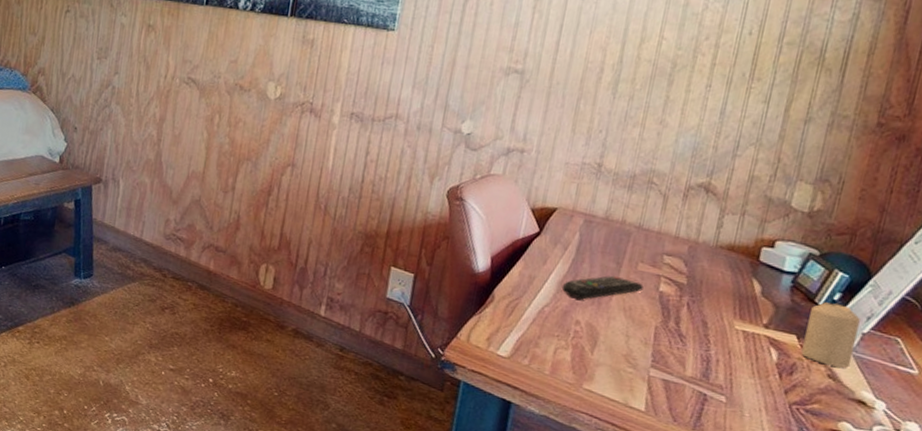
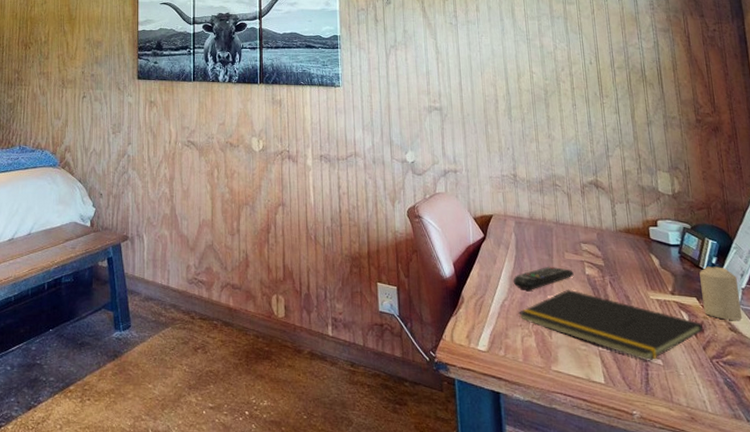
notepad: none [557,304,794,396] -> present [517,289,703,361]

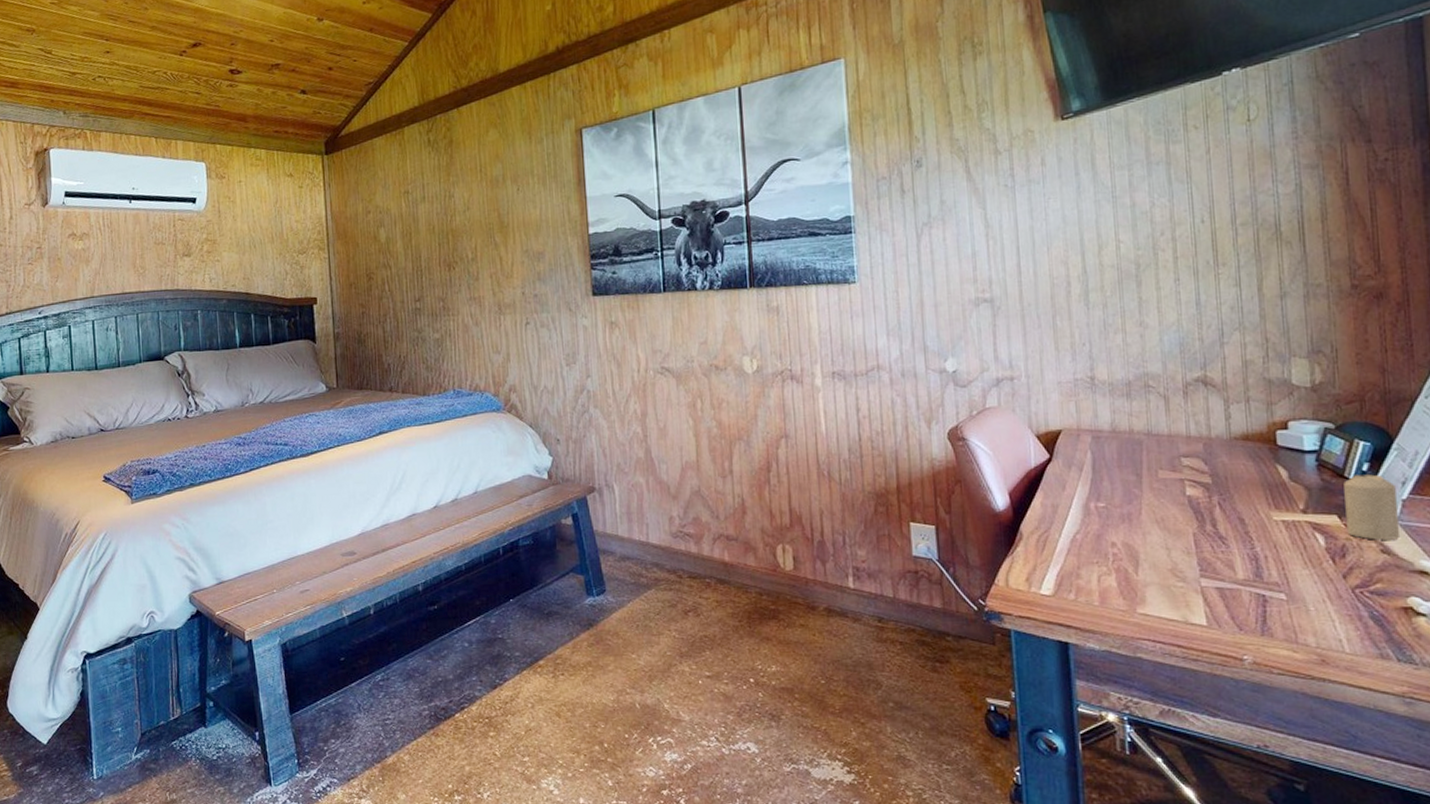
remote control: present [513,266,574,290] -> none [1087,488,1170,520]
notepad: present [517,289,703,361] -> none [1093,514,1344,596]

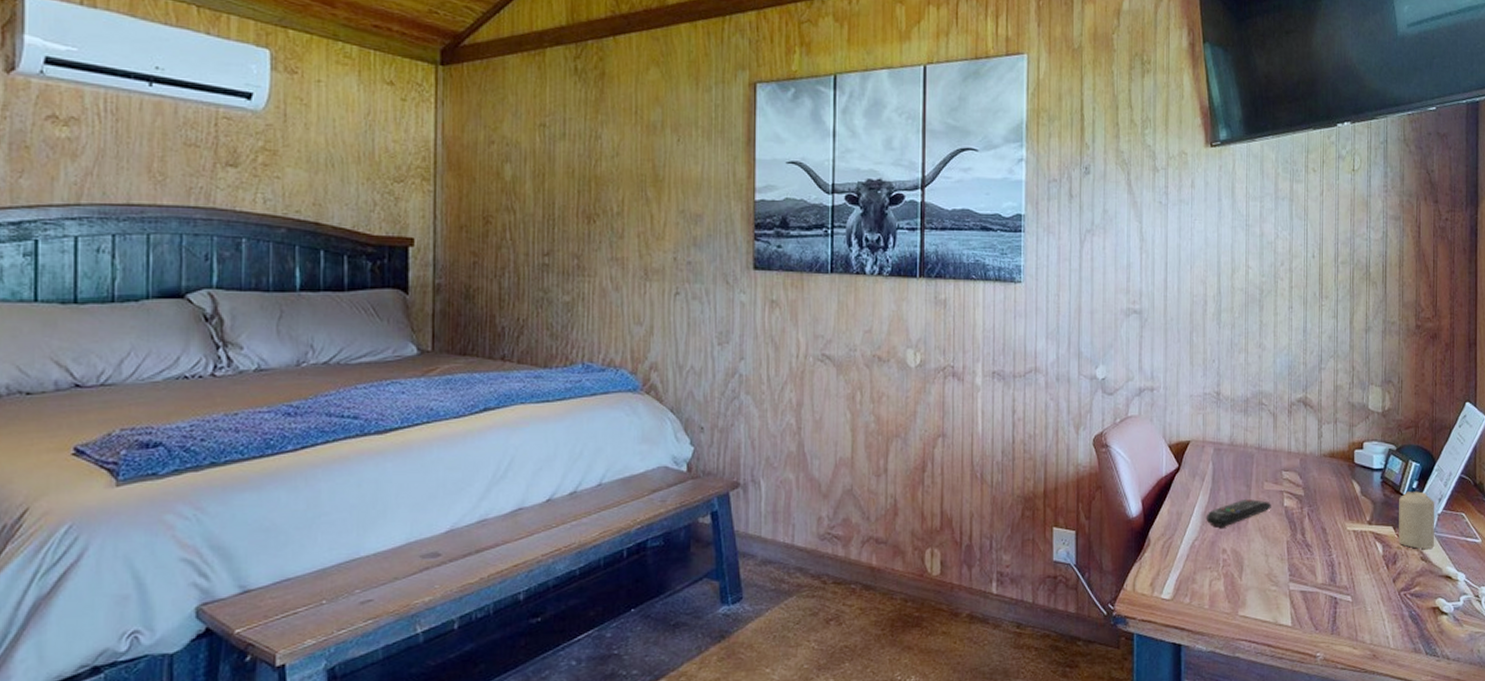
remote control: none [1087,488,1170,520] -> present [1206,498,1271,528]

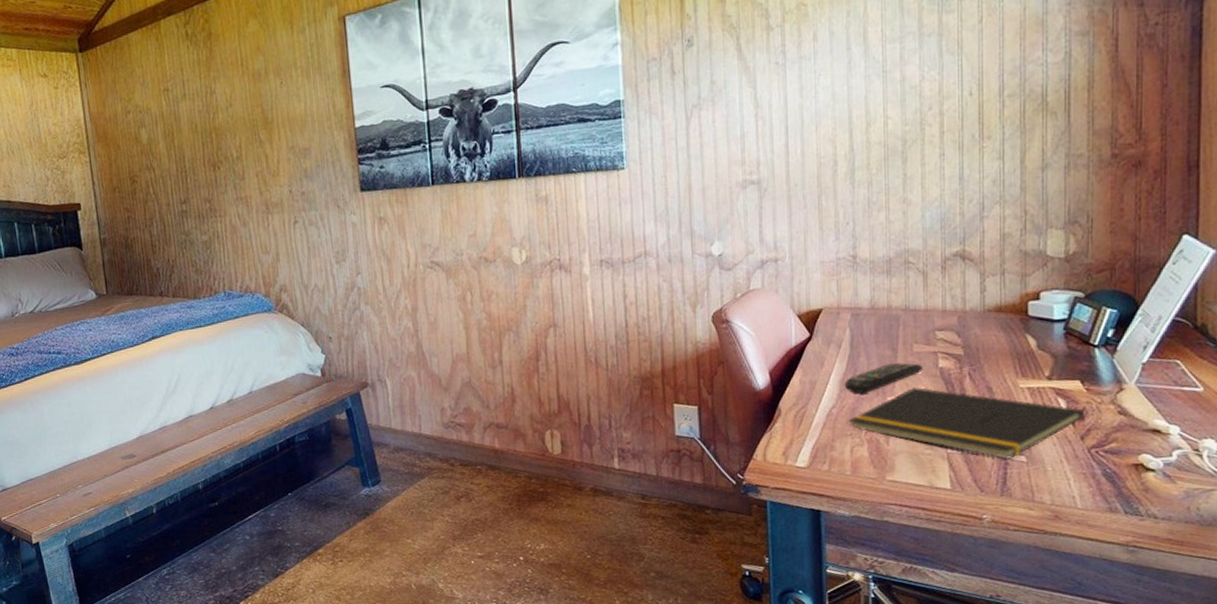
notepad: none [1208,523,1395,599] -> present [848,386,1083,459]
candle: present [1399,491,1434,549] -> none [1088,340,1137,403]

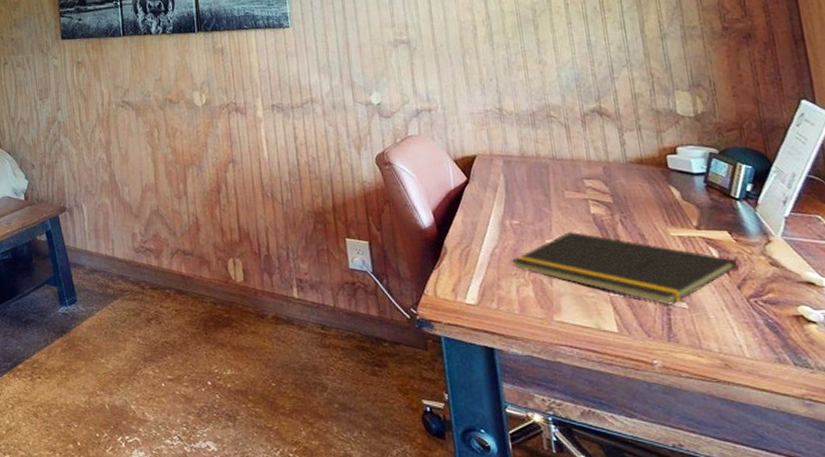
remote control: present [844,362,923,394] -> none [503,207,576,236]

